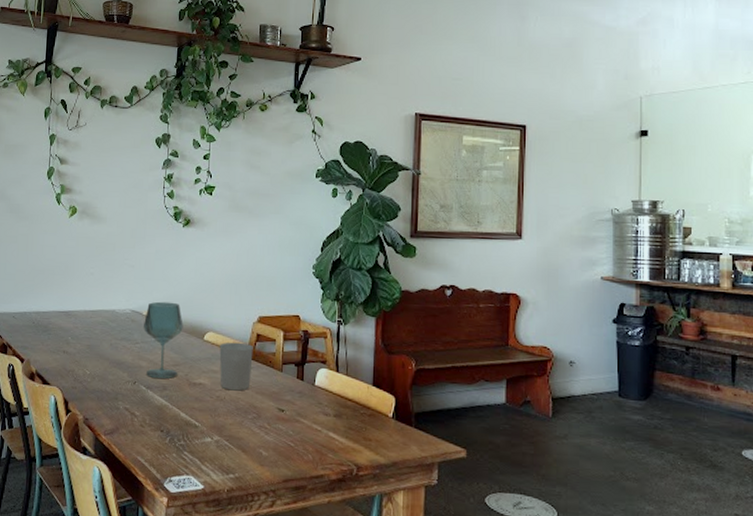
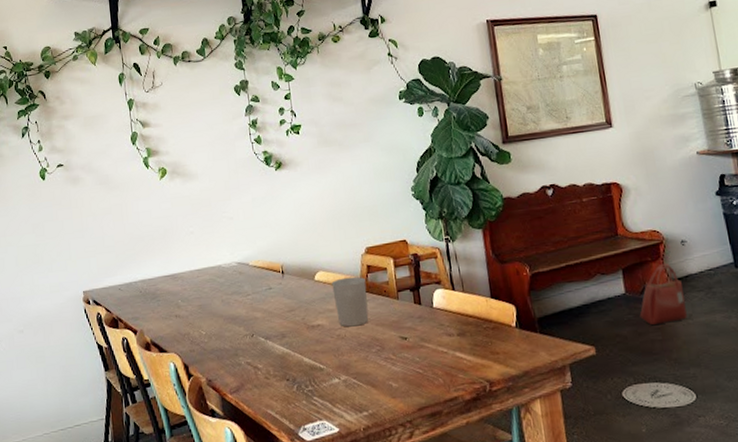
wine glass: present [144,301,183,379] -> none [252,247,294,327]
handbag: none [516,380,564,439] -> present [639,263,687,326]

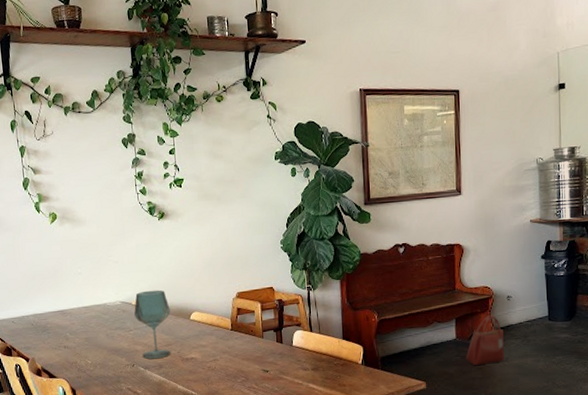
wine glass: none [252,247,294,327] -> present [134,290,171,359]
candle holder: present [331,276,369,327] -> none [205,317,237,361]

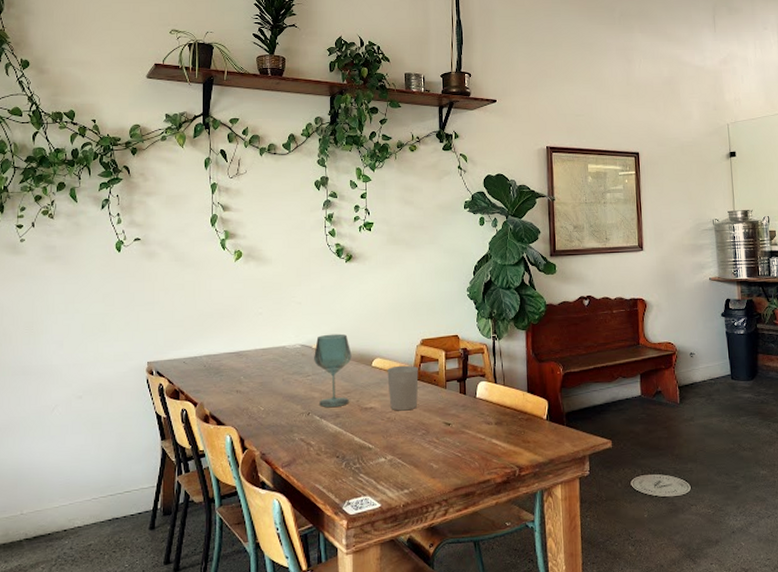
candle holder: none [205,317,237,361] -> present [387,365,419,411]
handbag: present [465,314,505,366] -> none [651,371,690,425]

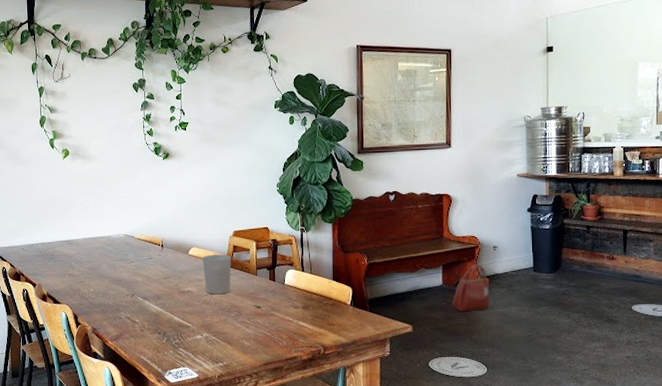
wine glass: present [314,333,352,407] -> none [136,225,170,290]
handbag: none [651,371,690,425] -> present [451,263,490,312]

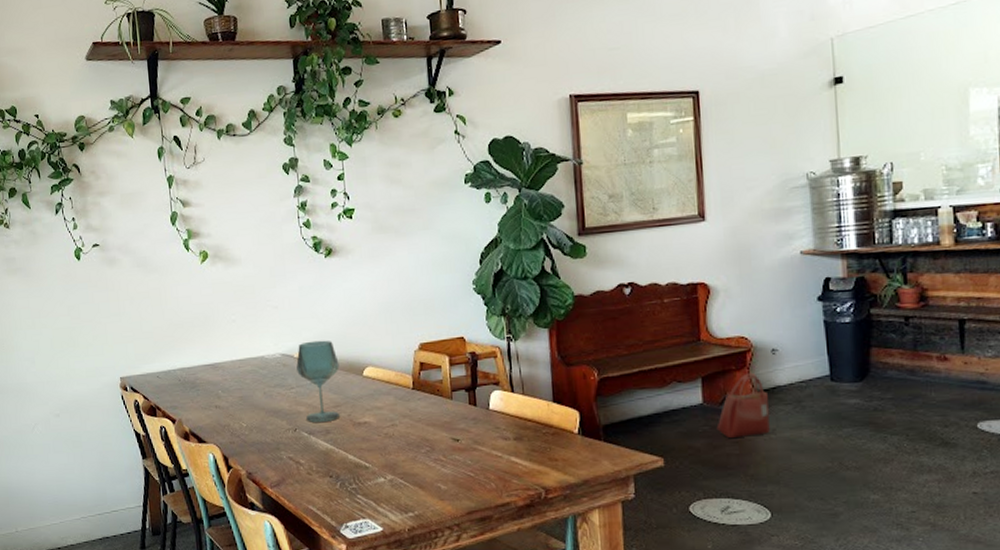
wine glass: none [136,225,170,290] -> present [296,340,340,422]
candle holder: present [202,254,231,295] -> none [381,373,419,426]

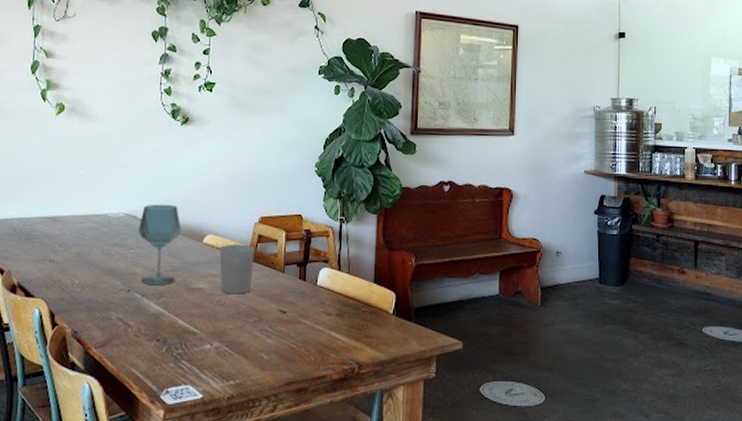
candle holder: none [381,373,419,426] -> present [219,244,255,294]
handbag: present [716,372,770,439] -> none [508,270,551,328]

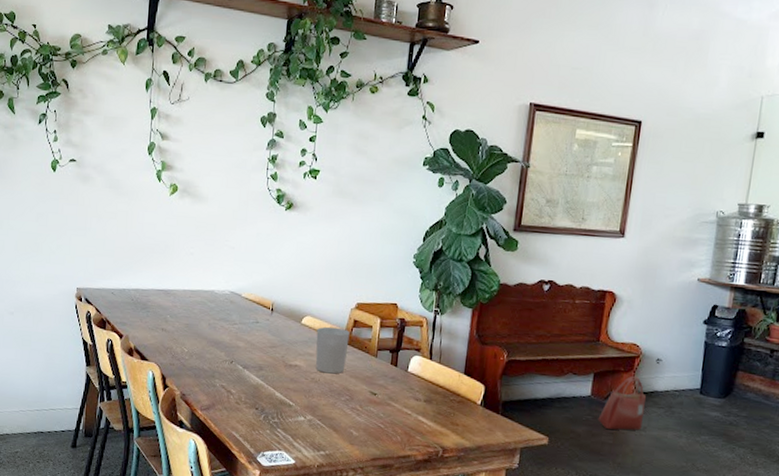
wine glass: present [139,204,181,285] -> none [242,284,282,359]
handbag: none [508,270,551,328] -> present [598,375,646,431]

